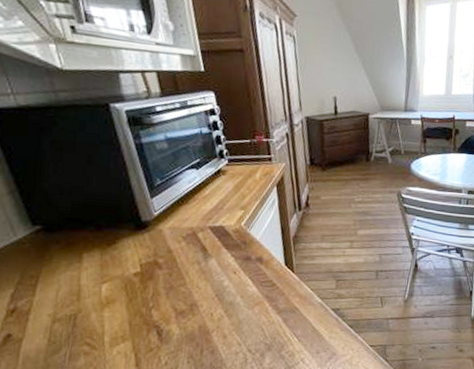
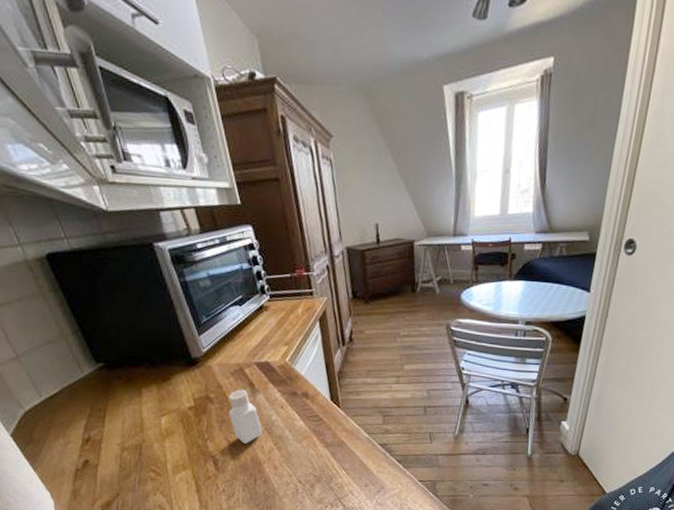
pepper shaker: none [177,254,212,312] -> present [228,389,262,444]

